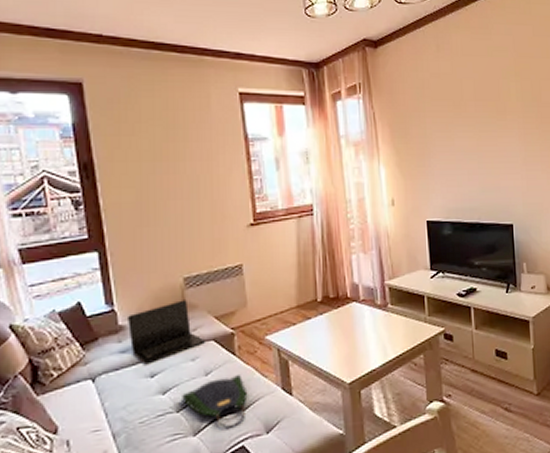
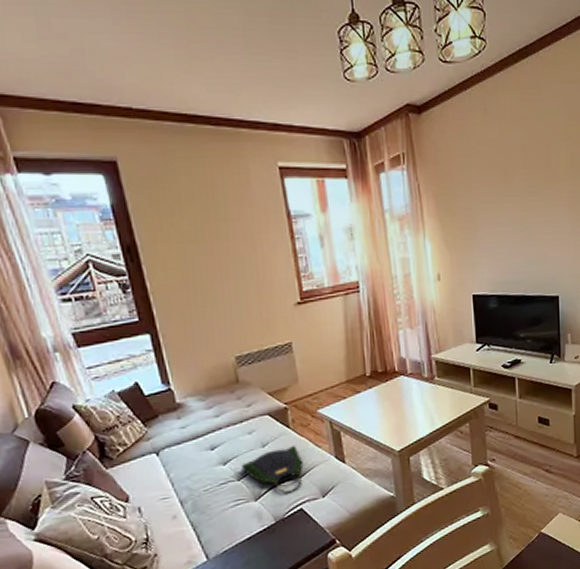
laptop: present [128,300,205,365] -> none [185,378,260,439]

